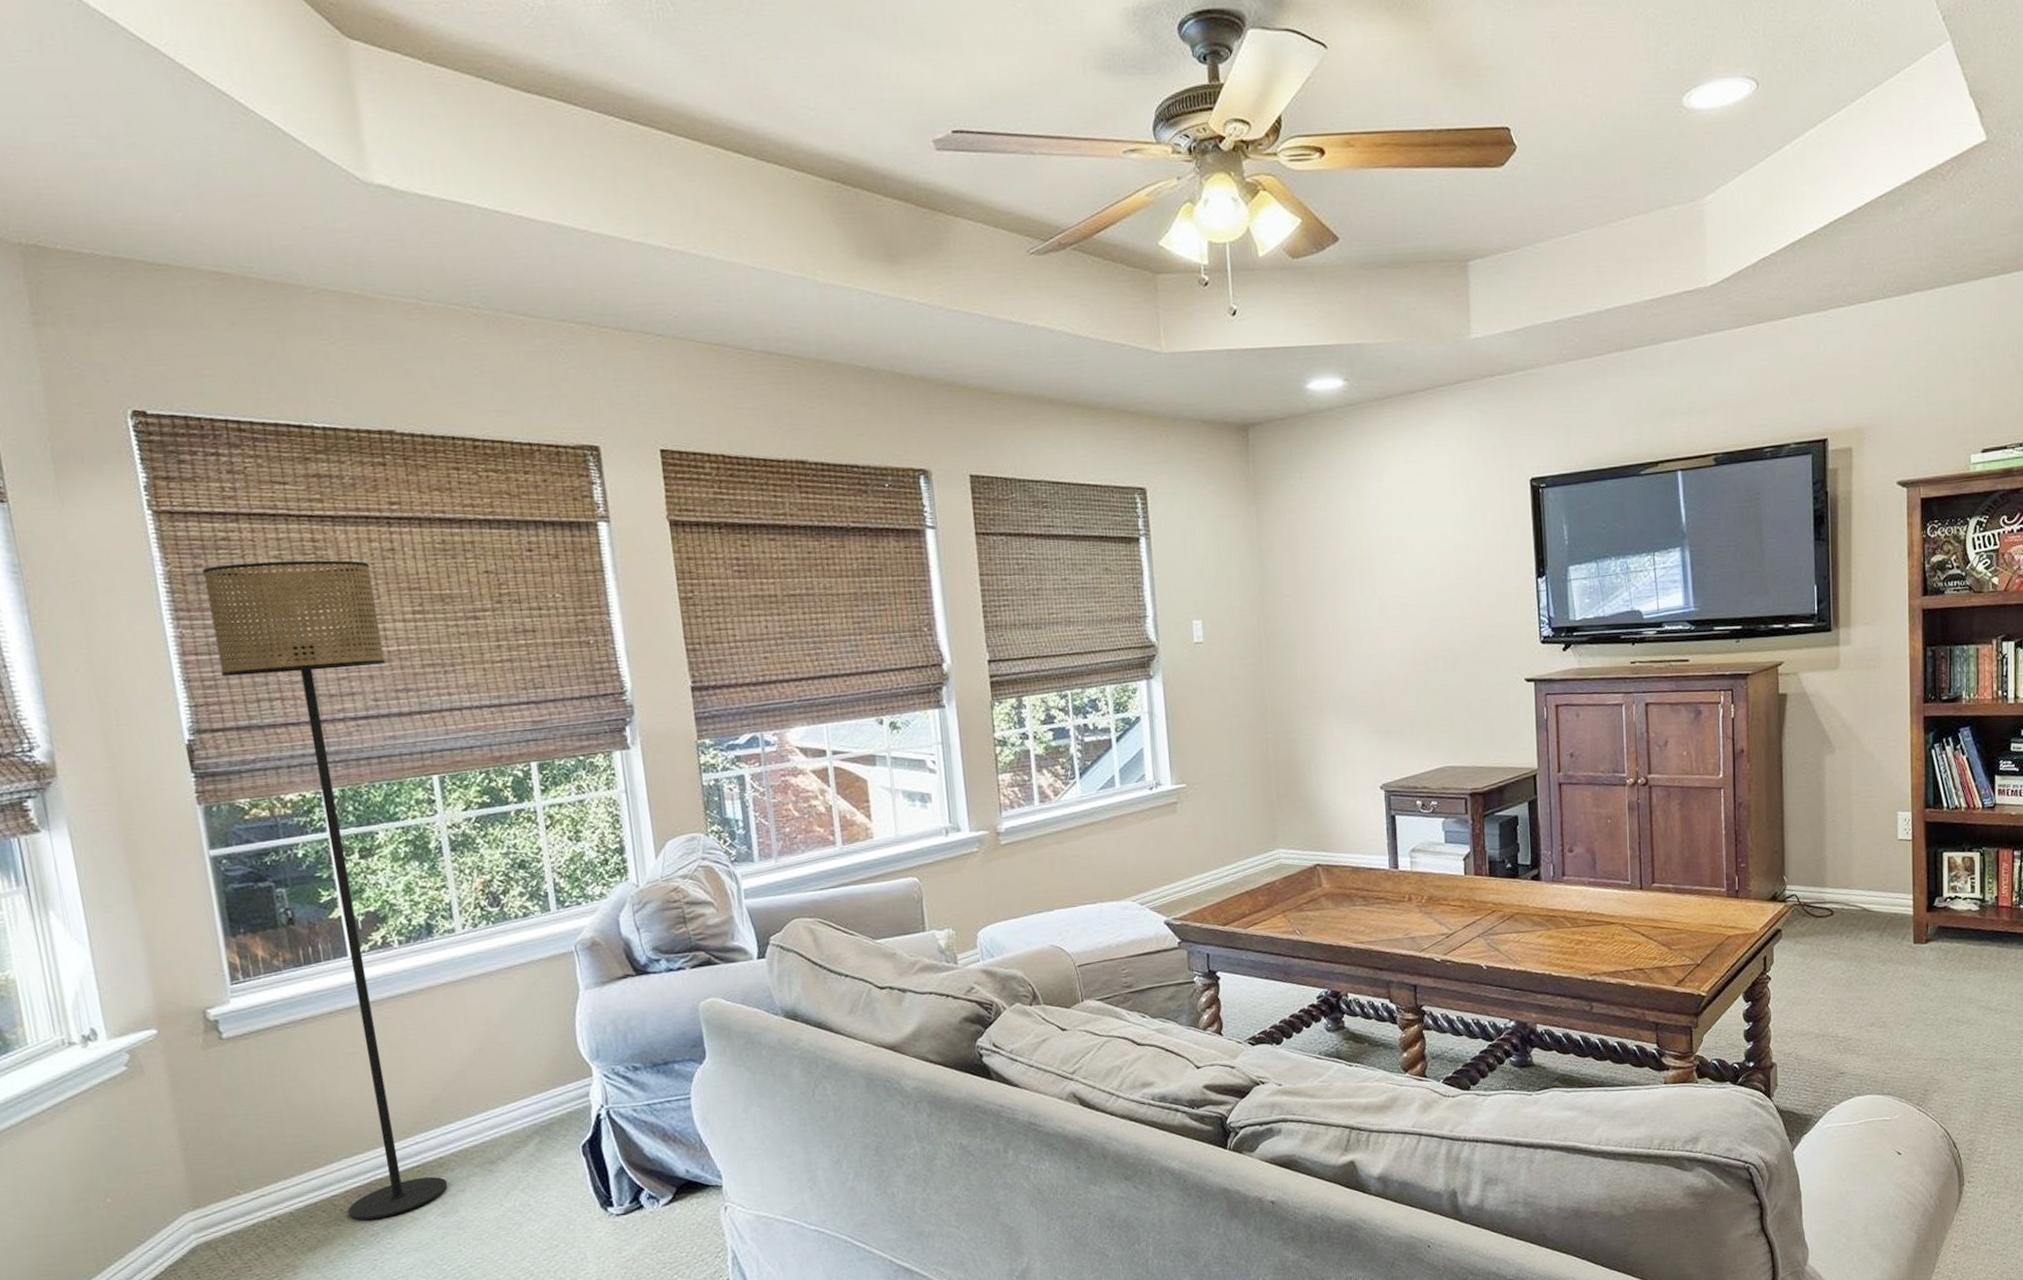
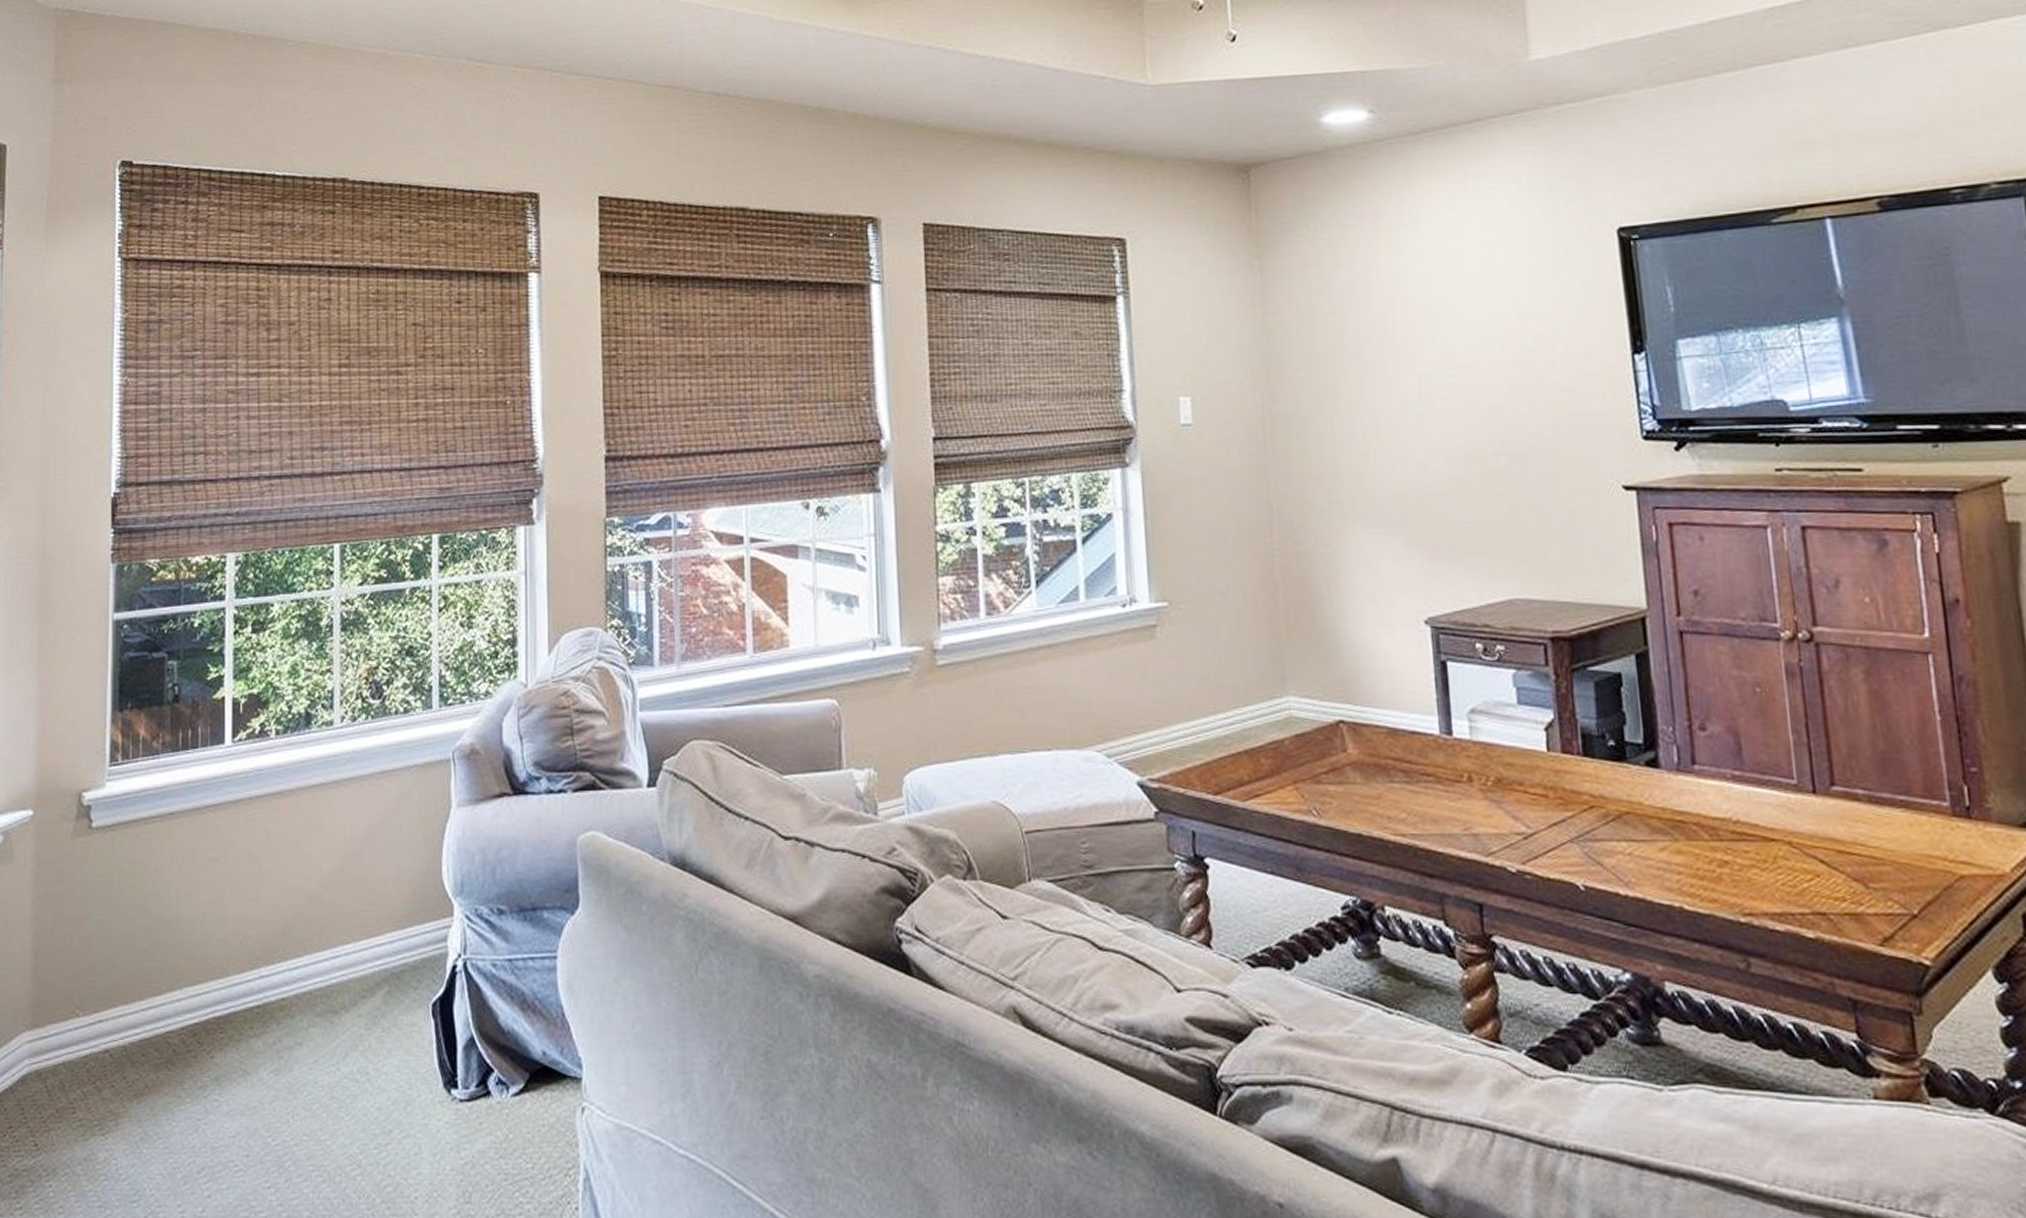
floor lamp: present [202,560,448,1221] -> none [155,309,306,1068]

